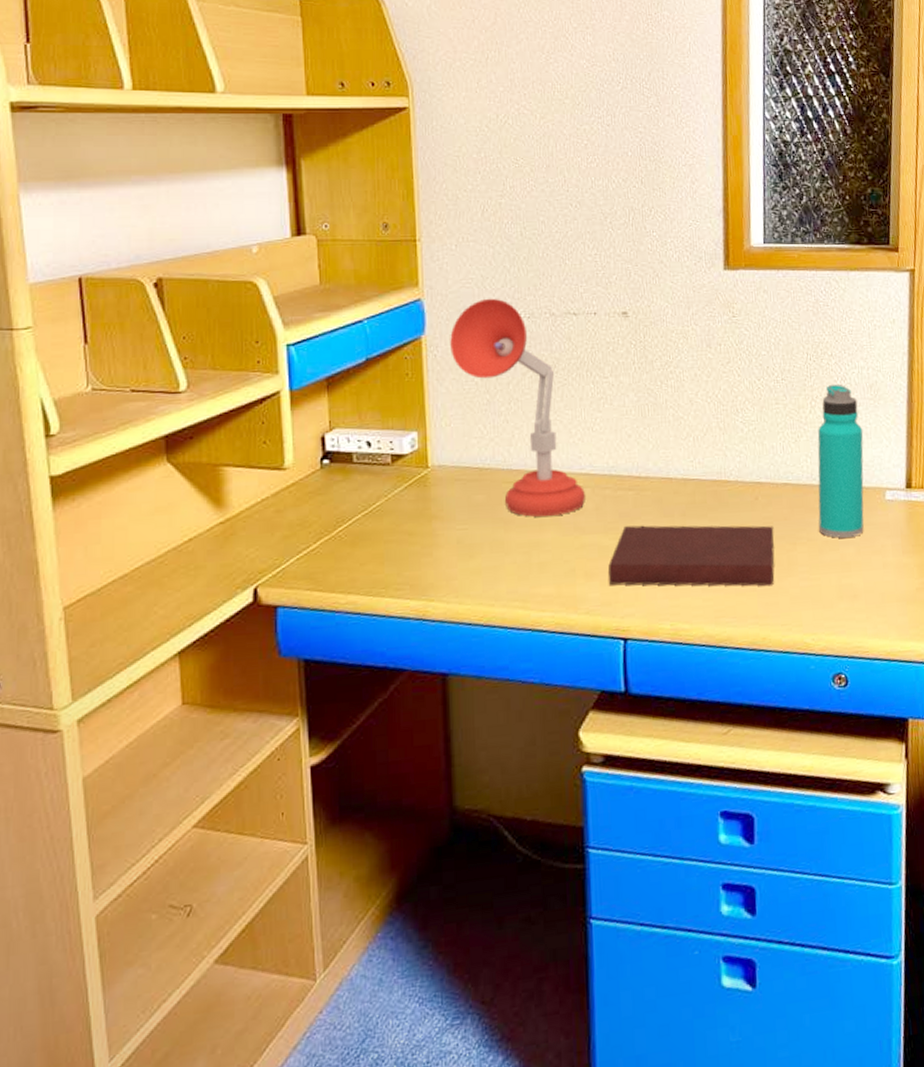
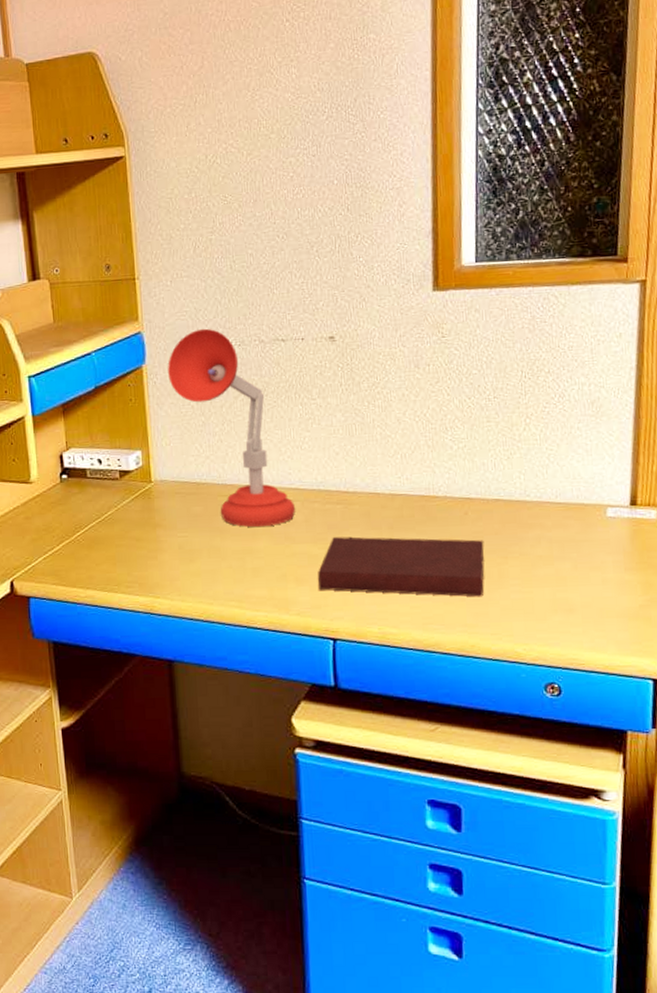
water bottle: present [817,384,864,538] -> none [532,401,583,553]

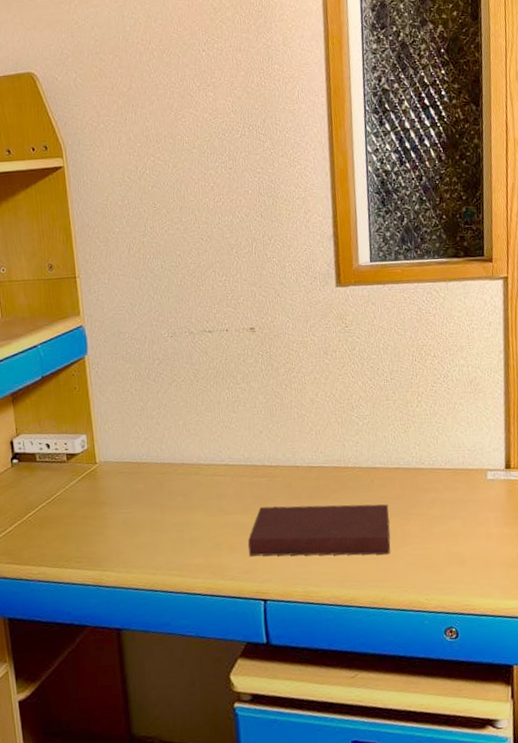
desk lamp: present [168,328,295,527] -> none [108,321,226,502]

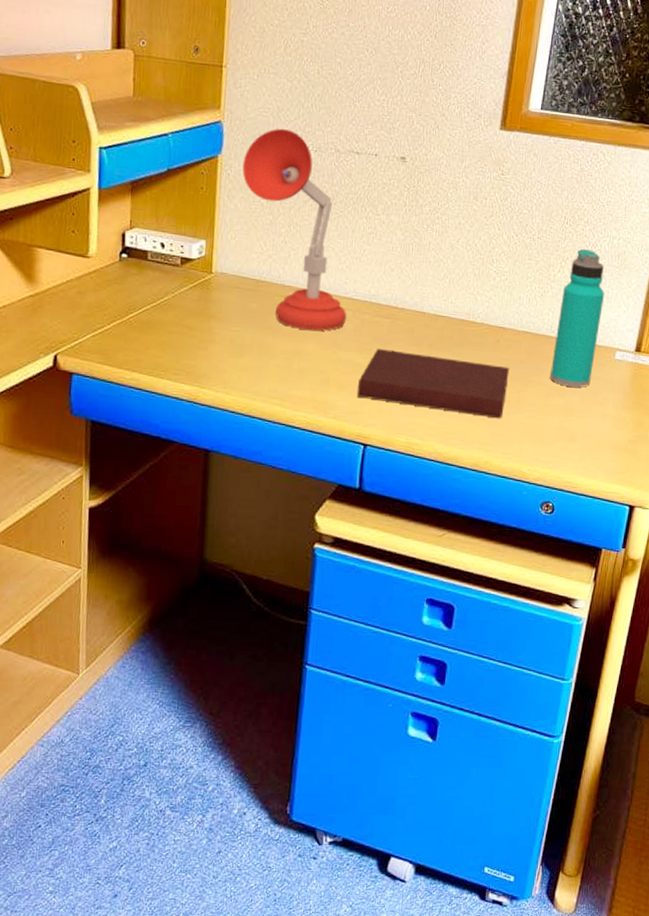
desk lamp: none [108,321,226,502] -> present [242,128,346,331]
water bottle: none [424,380,469,513] -> present [550,248,605,388]

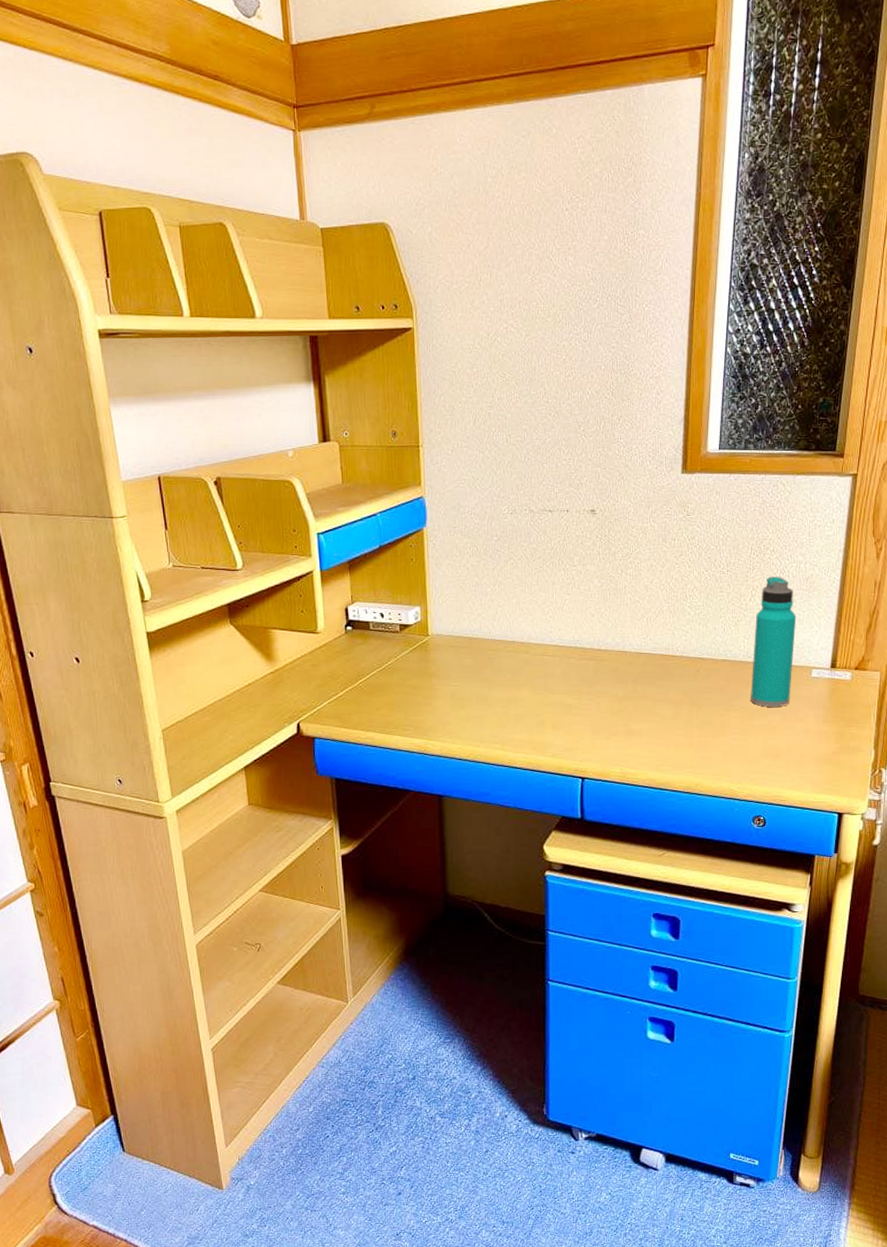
desk lamp: present [242,128,346,331] -> none [446,496,554,678]
notebook: present [357,349,510,419] -> none [571,689,712,743]

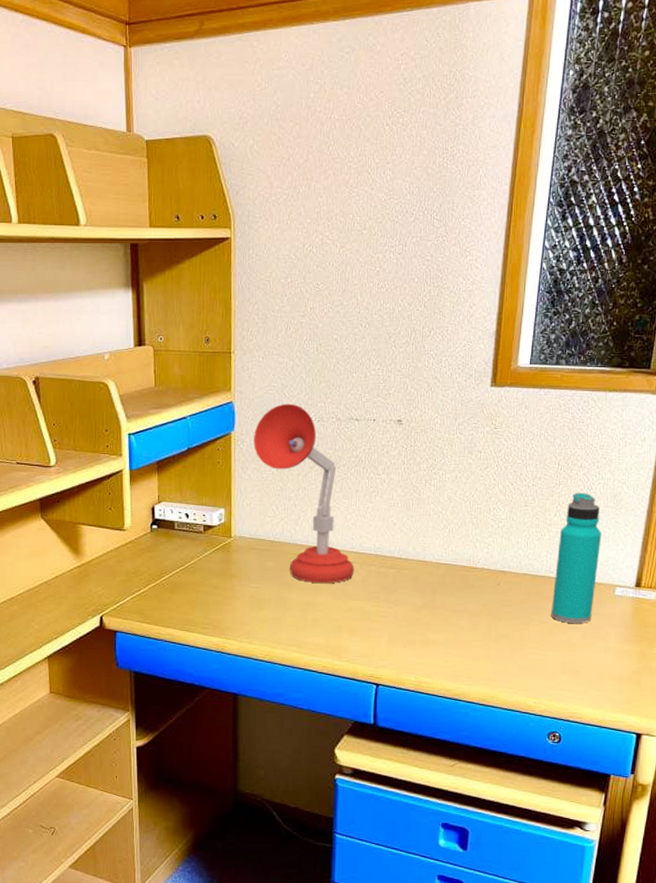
desk lamp: none [446,496,554,678] -> present [254,403,354,583]

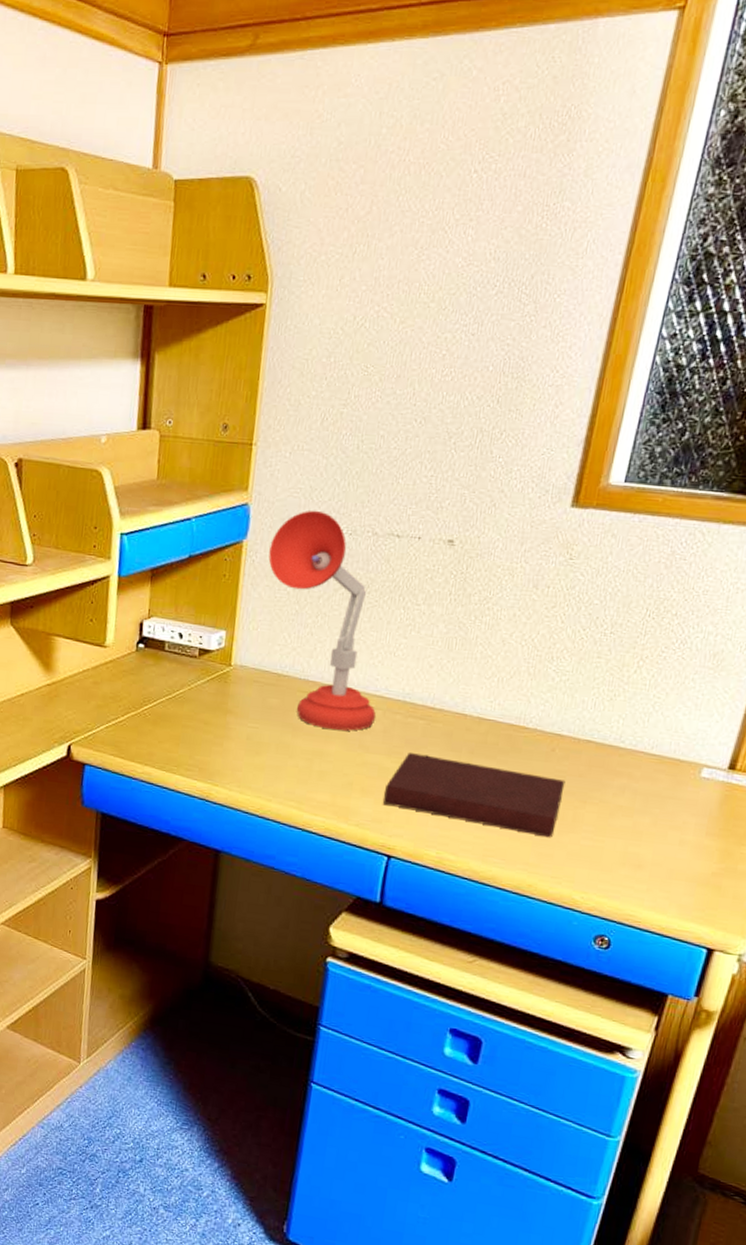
notebook: none [368,597,511,656] -> present [383,753,566,838]
water bottle: present [551,492,602,623] -> none [615,645,694,808]

